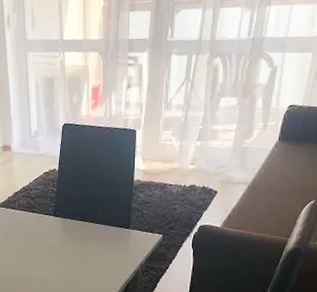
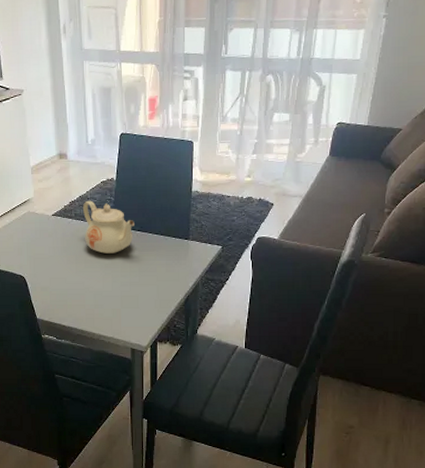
teapot: none [25,191,76,243] -> present [82,200,134,254]

